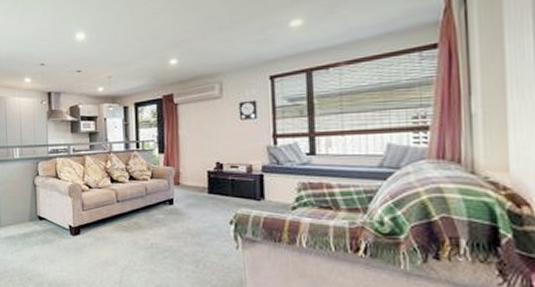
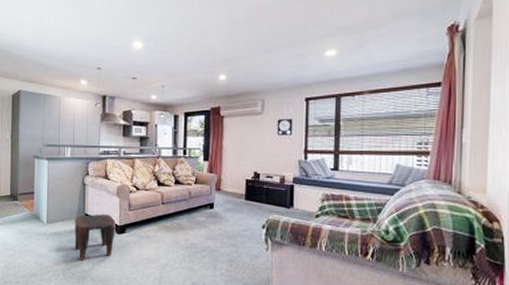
stool: none [28,215,70,265] -> present [74,214,116,261]

